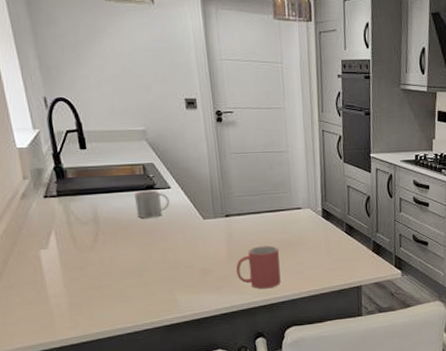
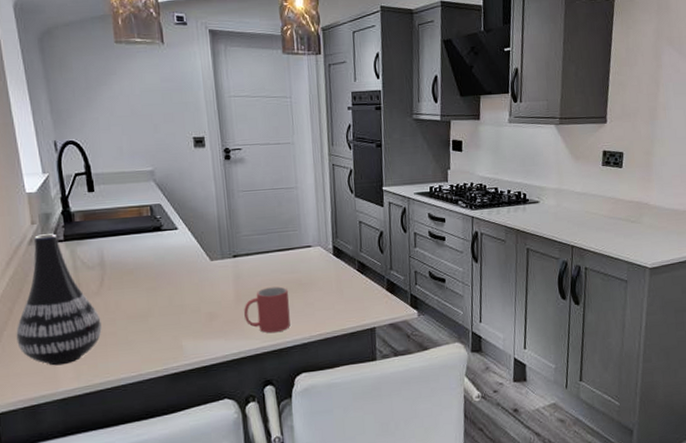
vase: none [11,189,97,316] -> present [16,233,102,366]
mug: present [134,190,170,219] -> none [141,231,177,261]

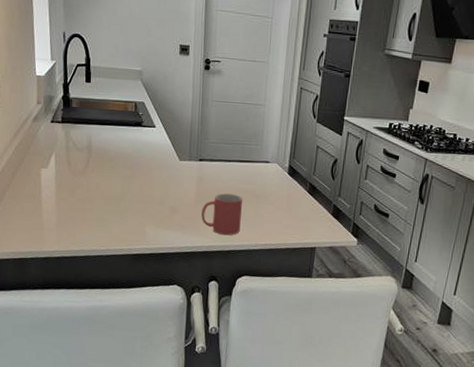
vase: present [16,233,102,366] -> none [15,114,83,229]

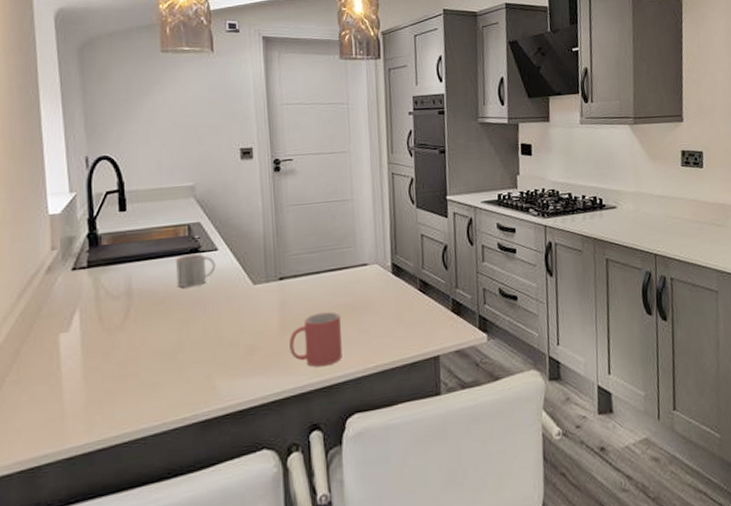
mug: none [123,126,153,153] -> present [176,253,216,288]

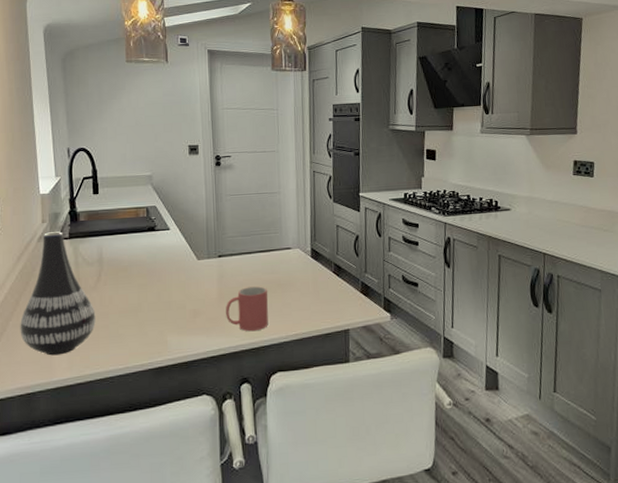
vase: none [20,260,123,417] -> present [20,231,96,356]
mug: present [176,253,216,288] -> none [137,231,168,259]

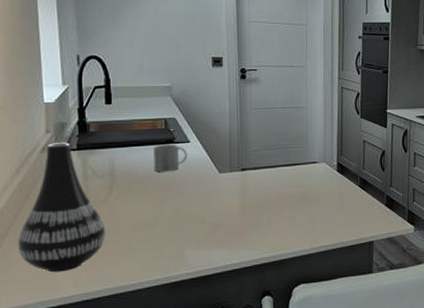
mug: none [137,231,168,259] -> present [154,144,188,172]
mug: present [226,286,268,332] -> none [248,199,293,245]

